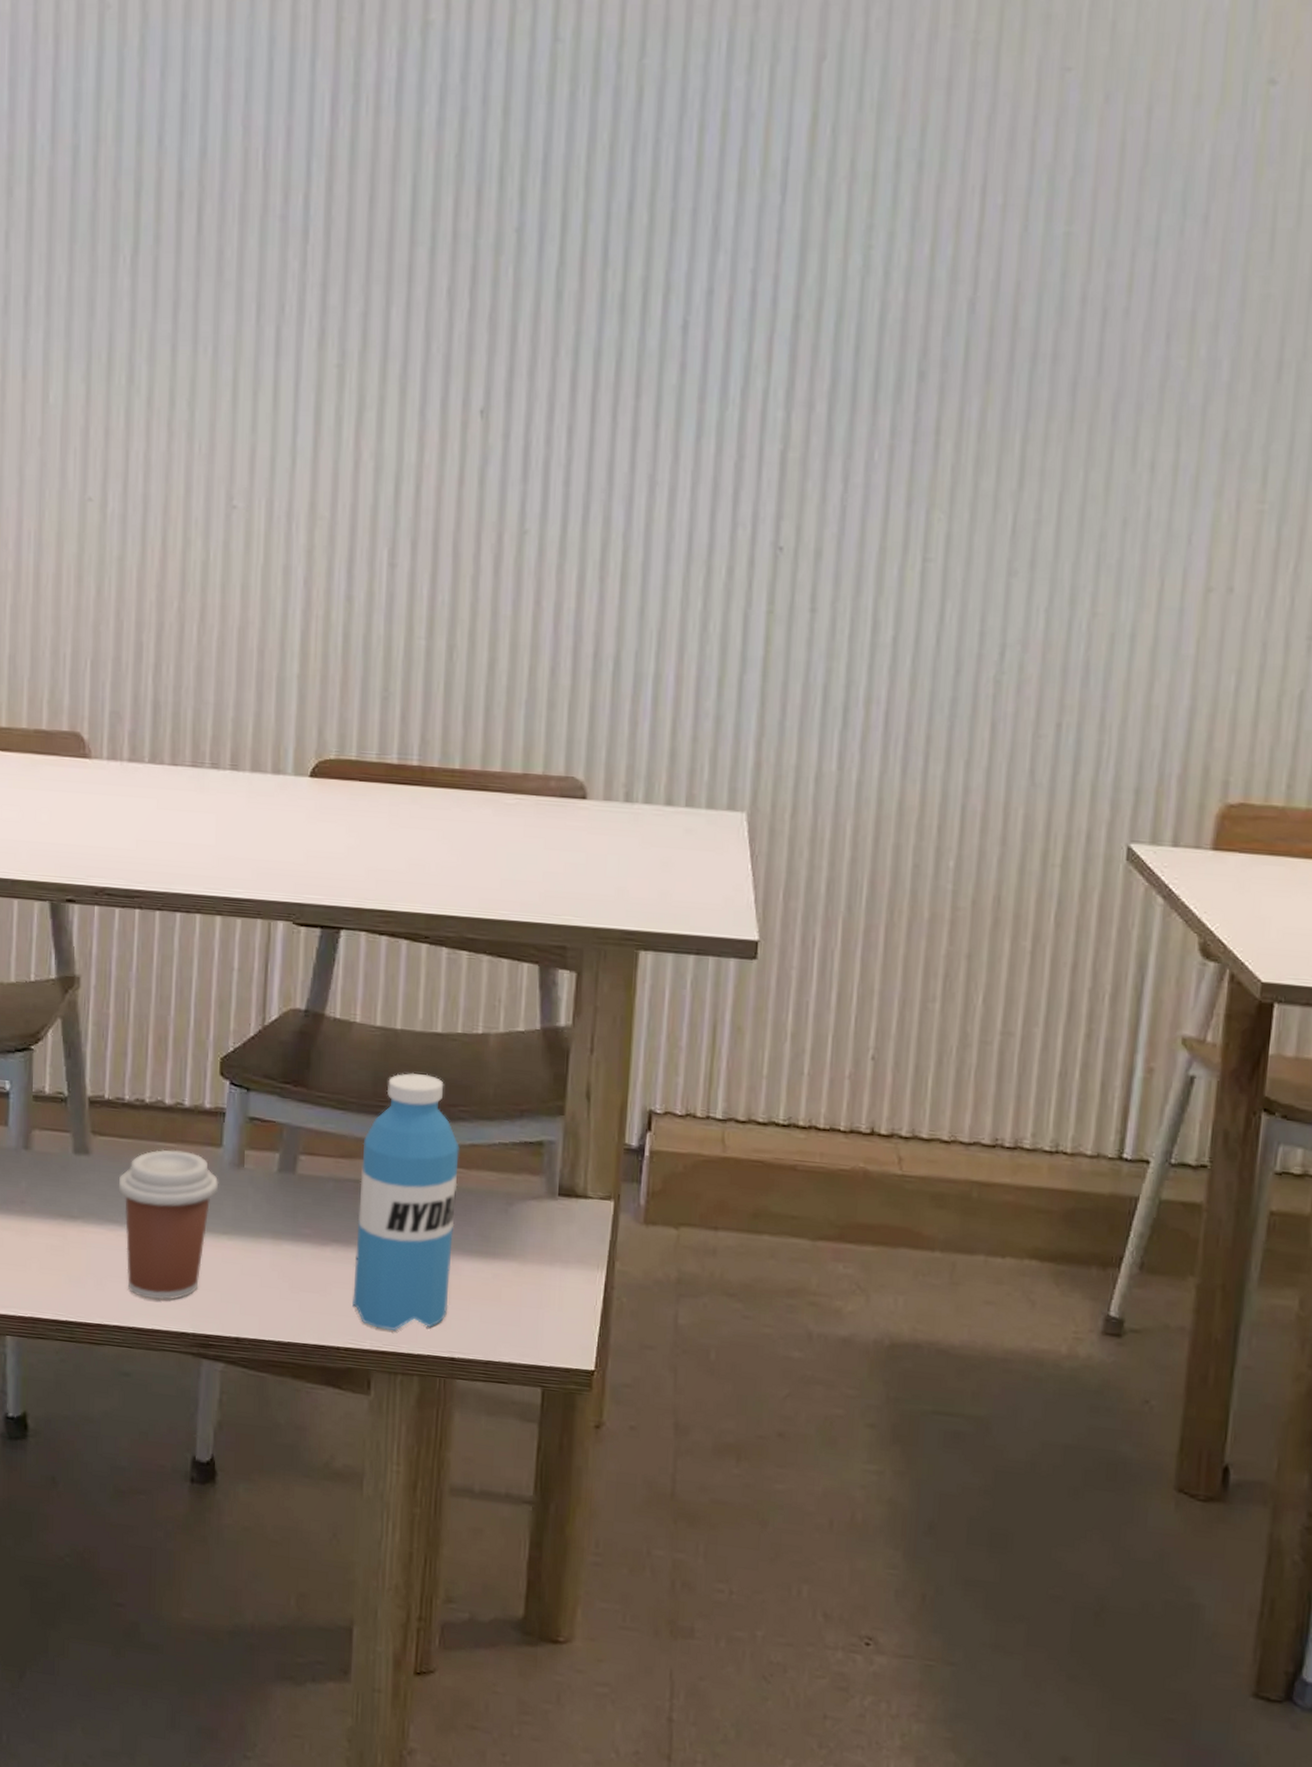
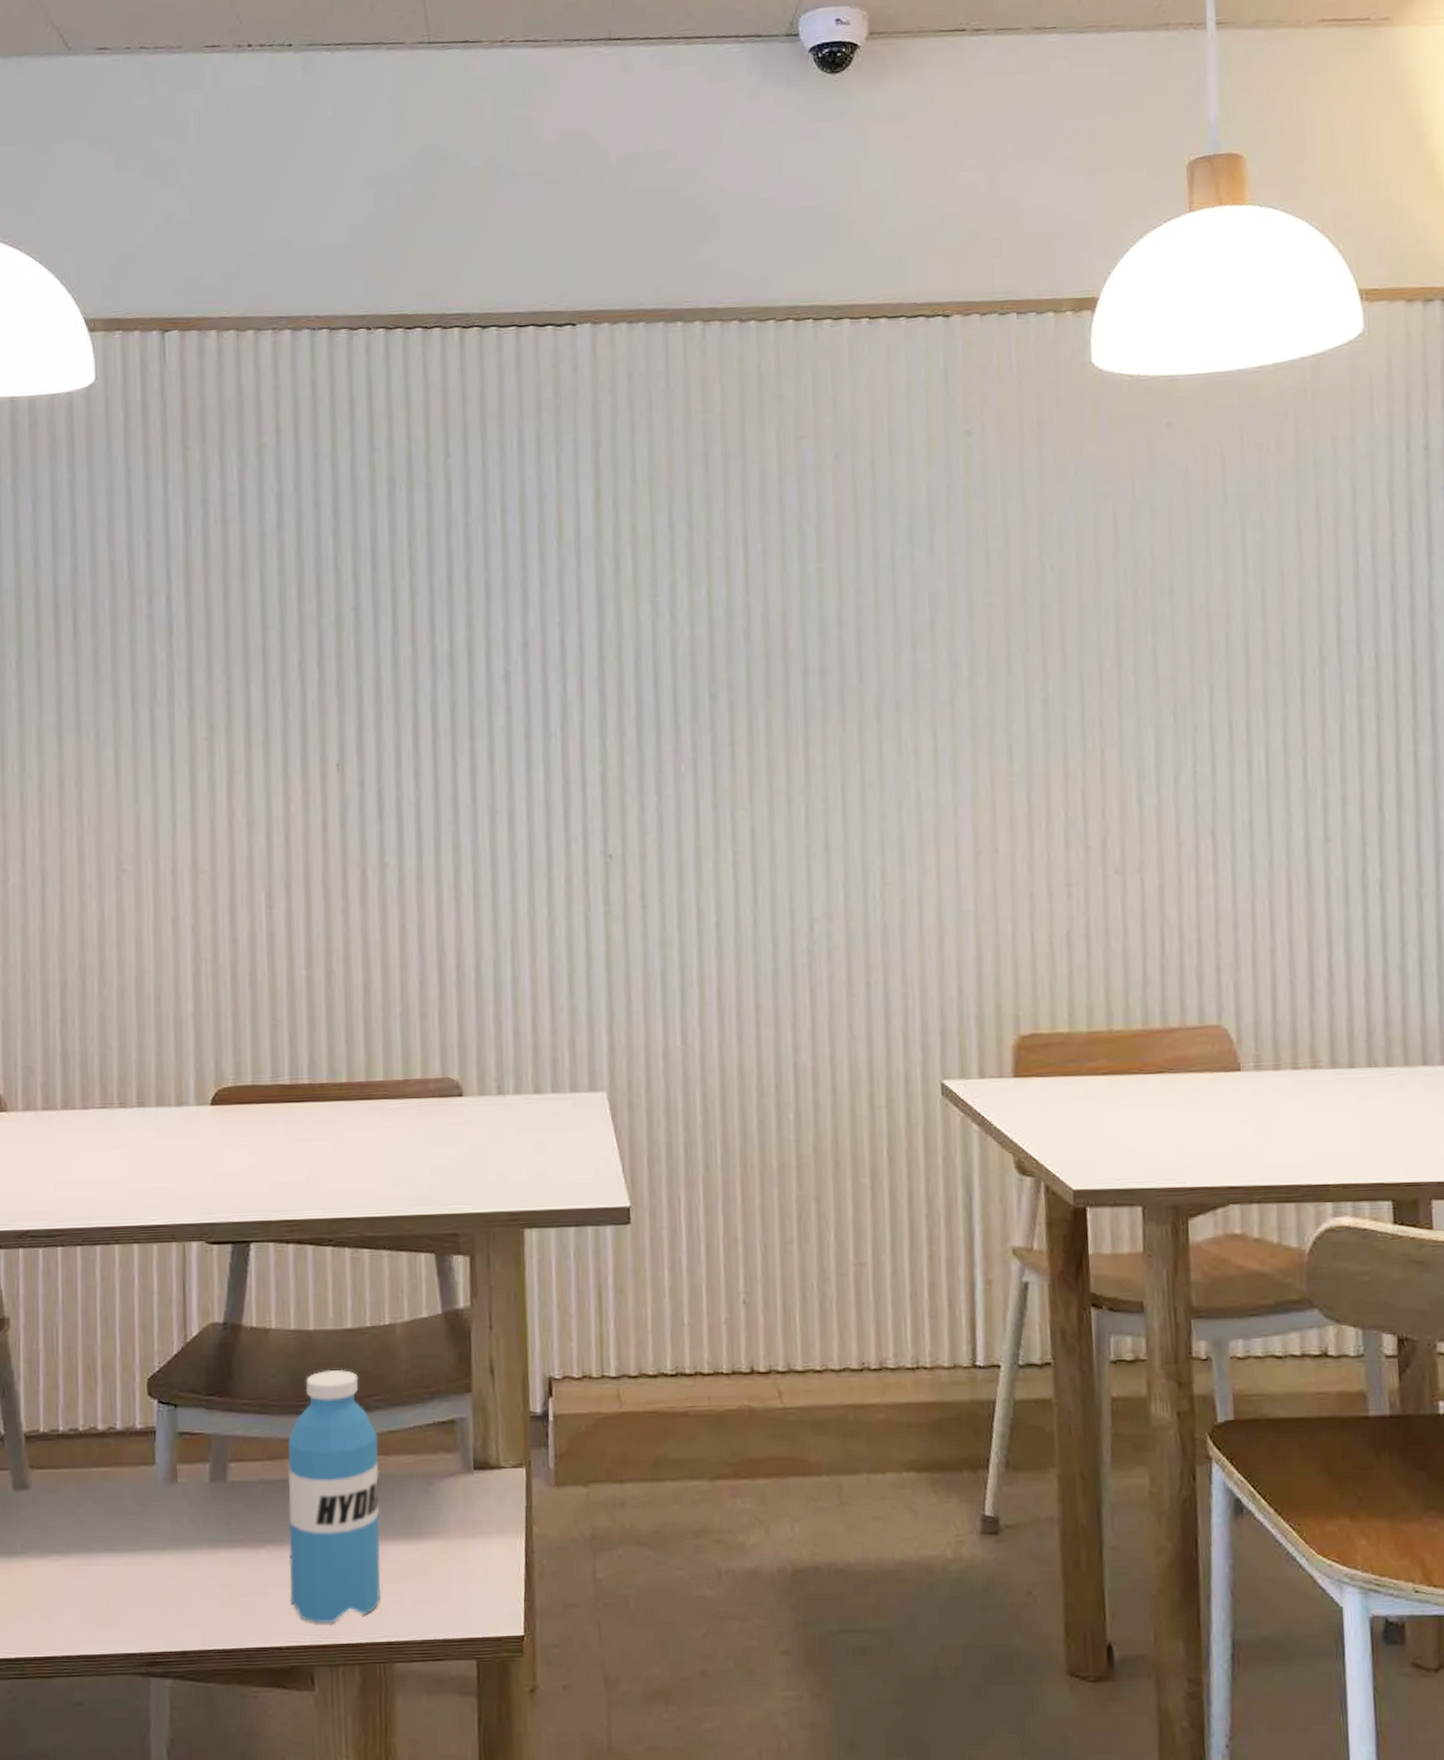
coffee cup: present [118,1149,219,1300] -> none [58,1473,155,1625]

